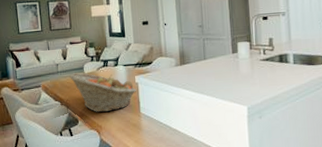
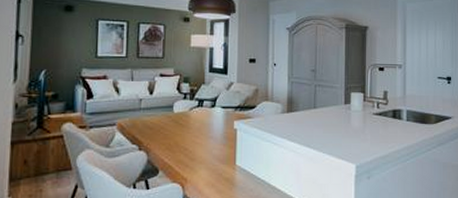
fruit basket: present [69,72,137,112] -> none [154,112,235,161]

